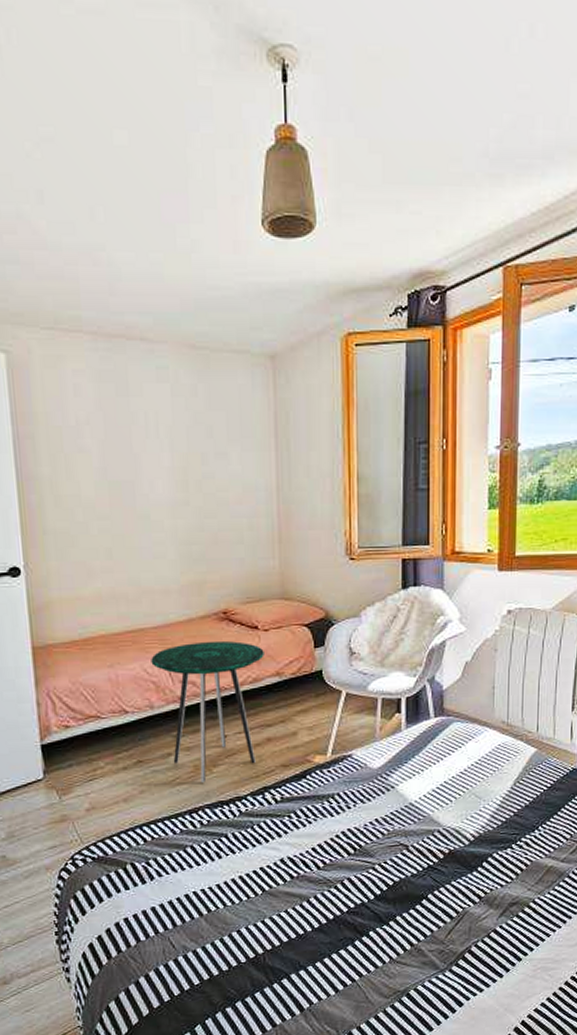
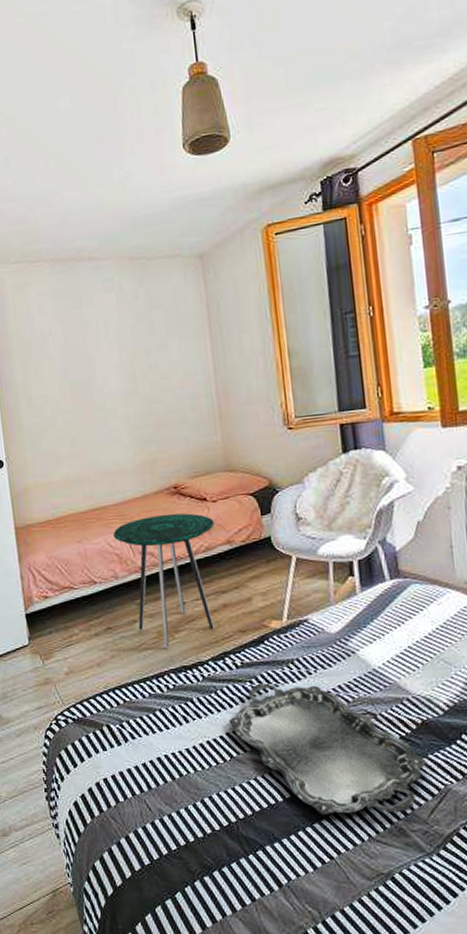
serving tray: none [264,817,449,942] -> present [229,683,426,816]

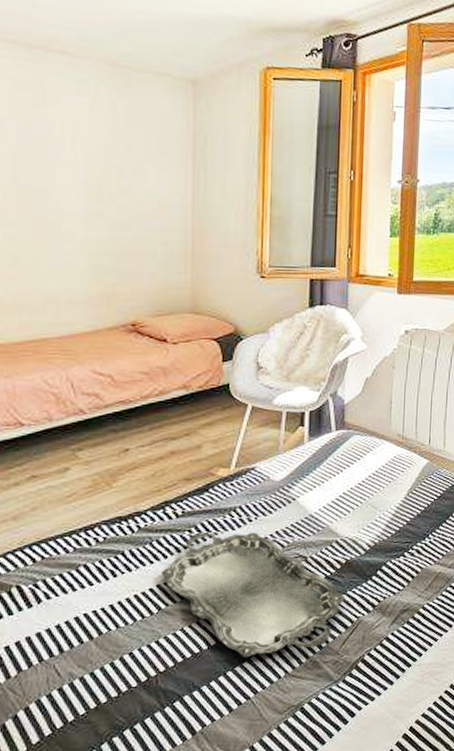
side table: present [113,513,215,648] -> none [52,352,172,498]

